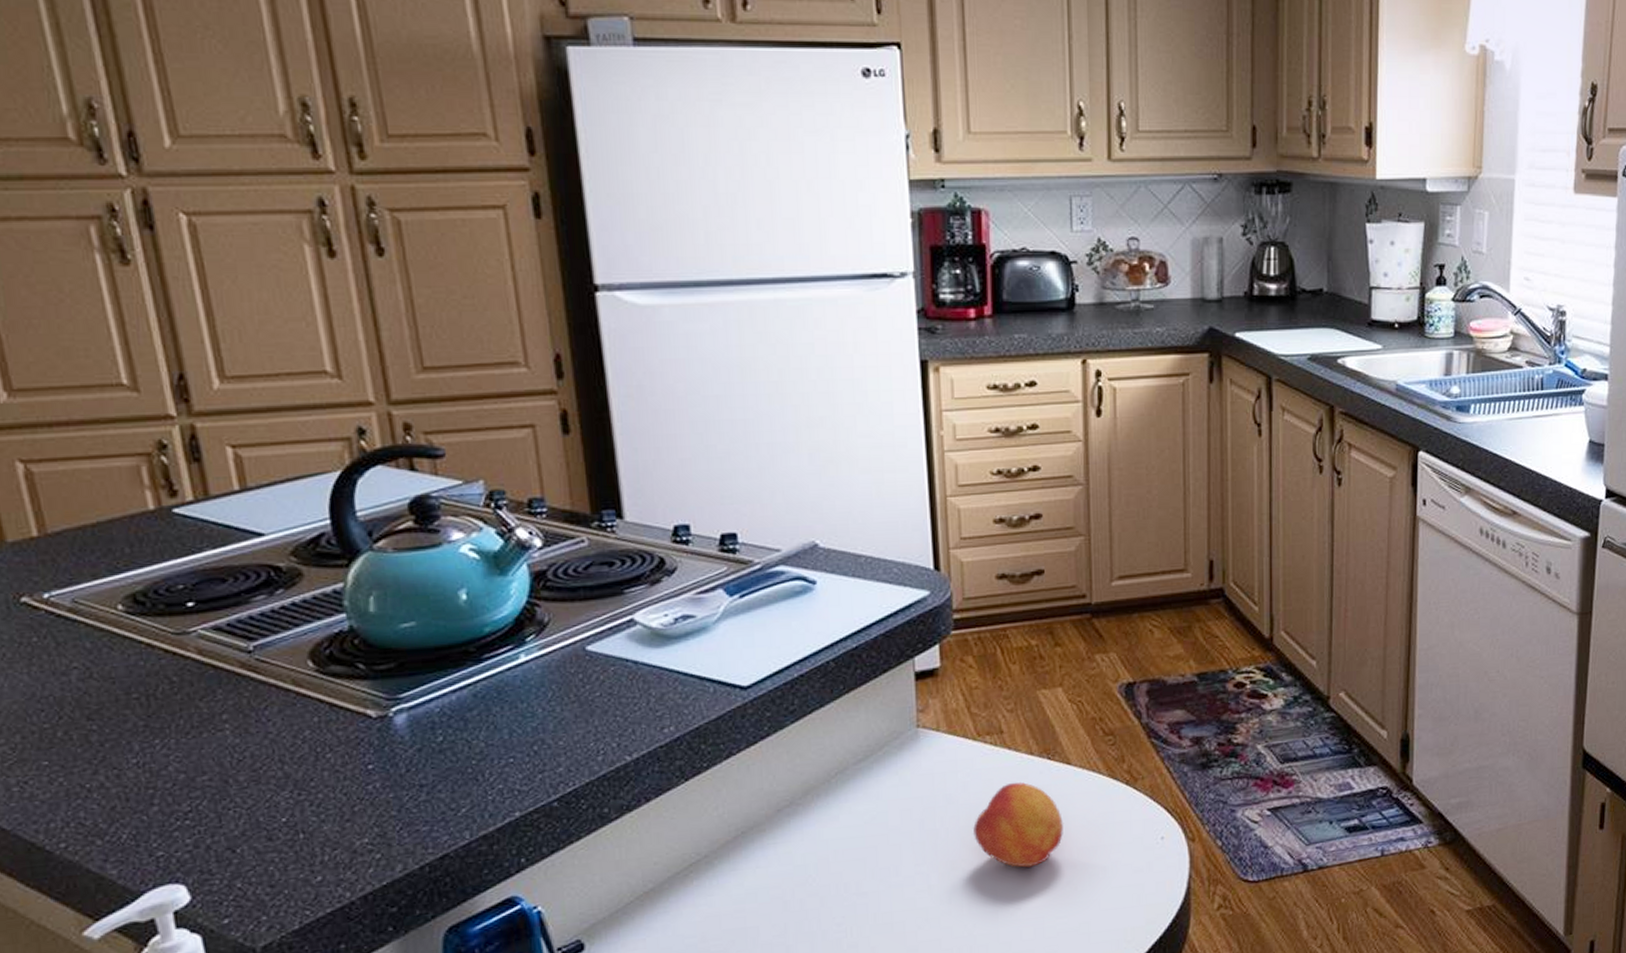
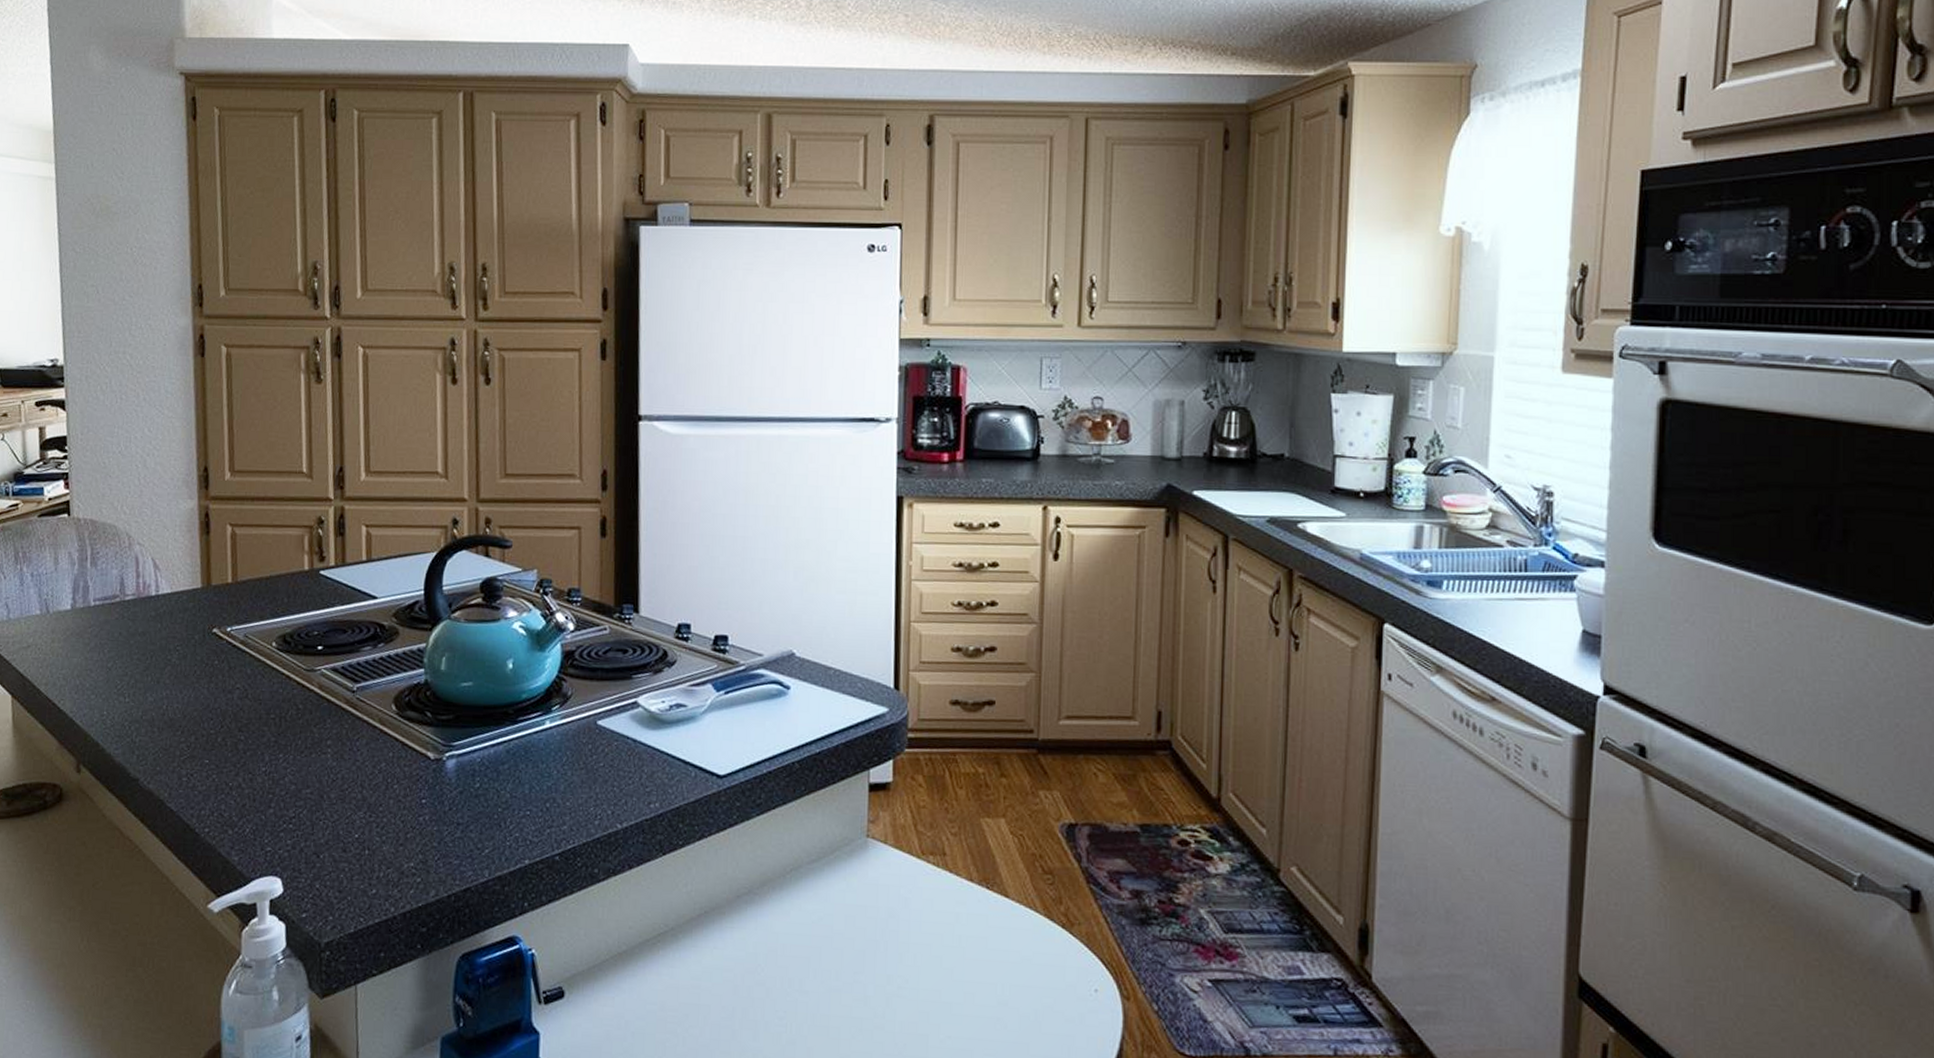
fruit: present [973,781,1064,868] -> none [911,906,999,996]

